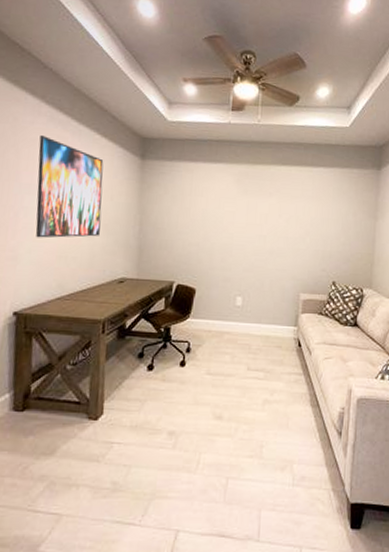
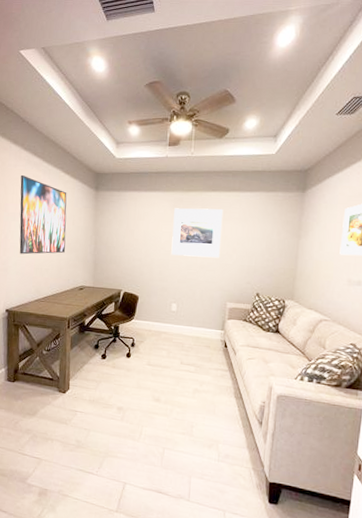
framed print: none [235,183,295,242] -> present [171,208,224,258]

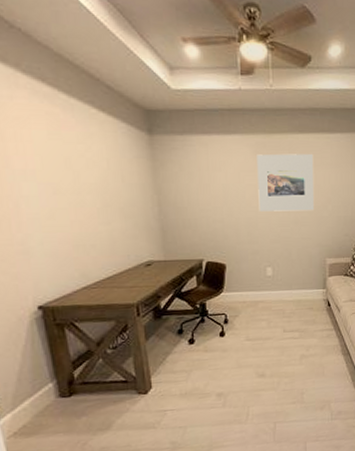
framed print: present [19,174,67,255] -> none [24,111,116,228]

